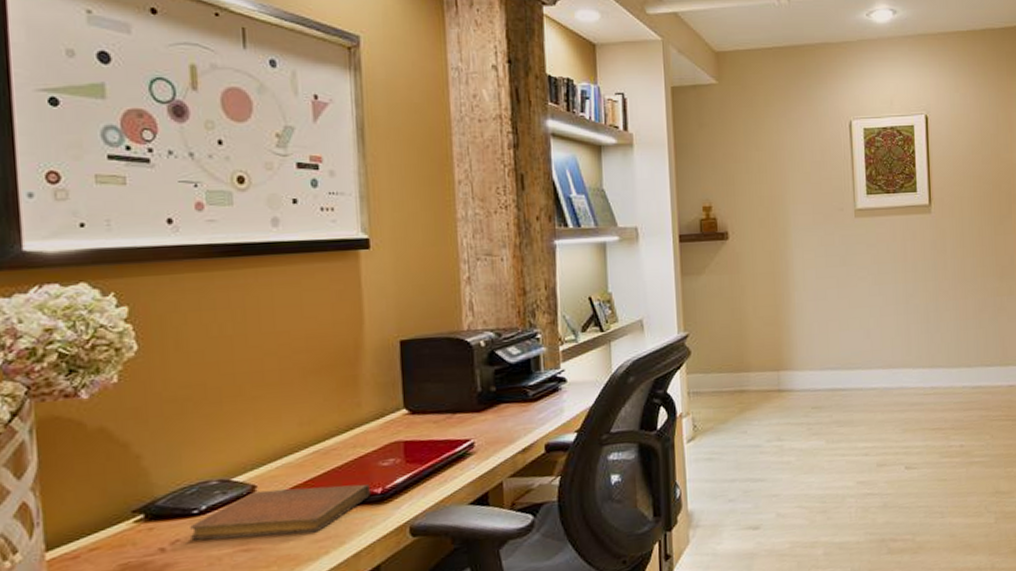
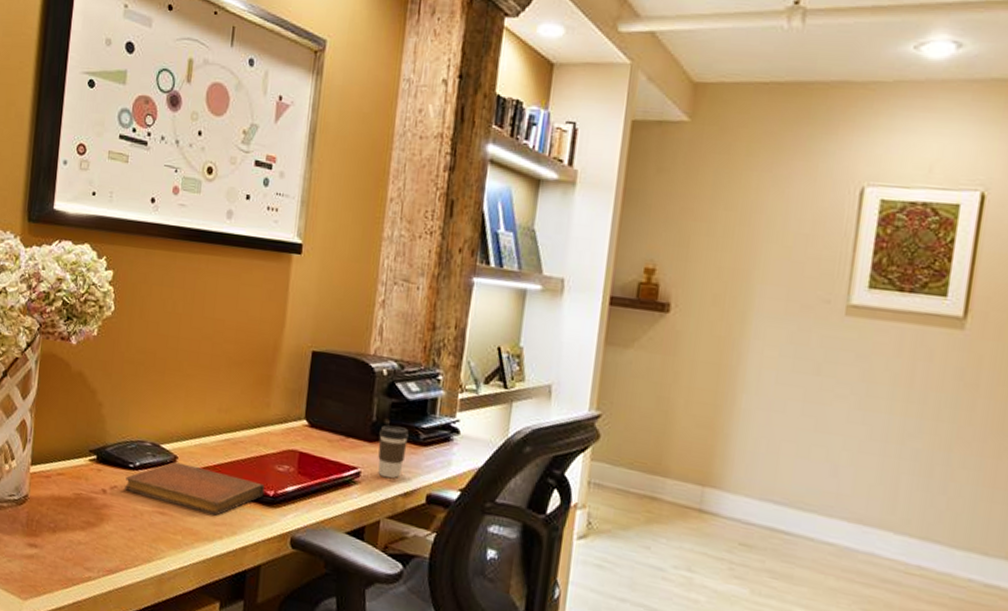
coffee cup: none [487,390,518,441] -> present [378,425,409,479]

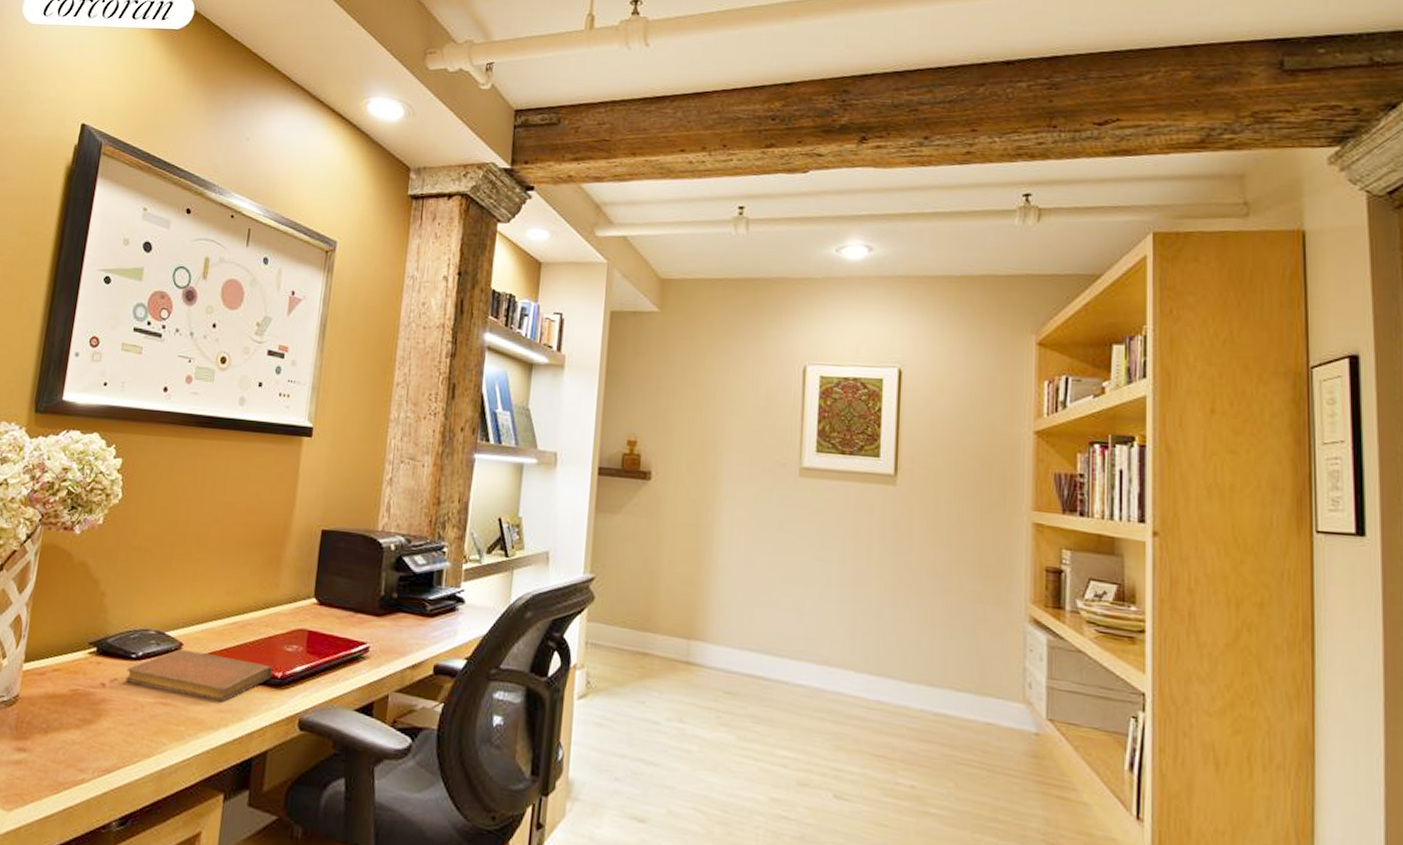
coffee cup: present [378,425,409,479] -> none [386,598,416,652]

